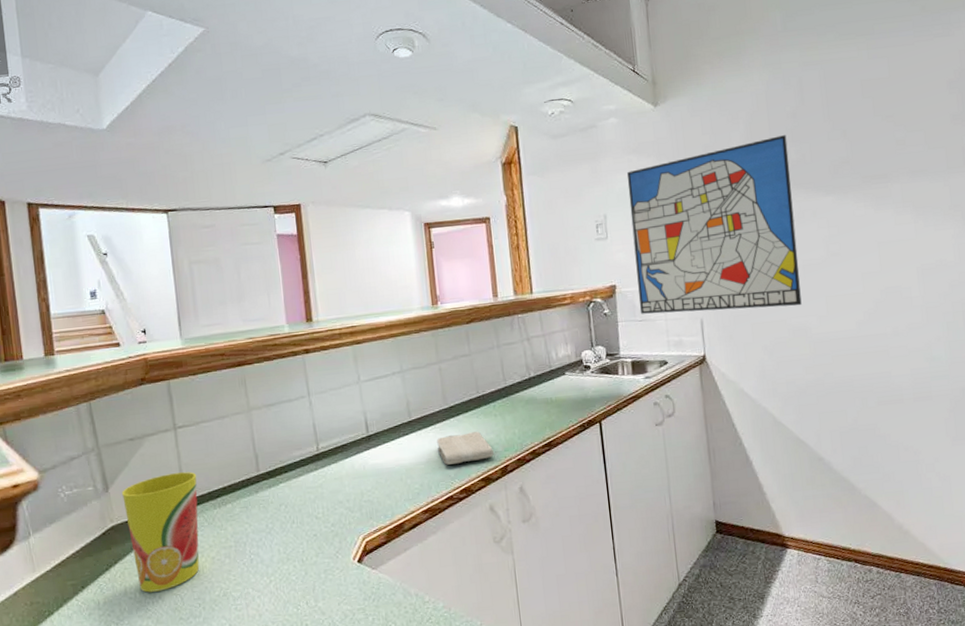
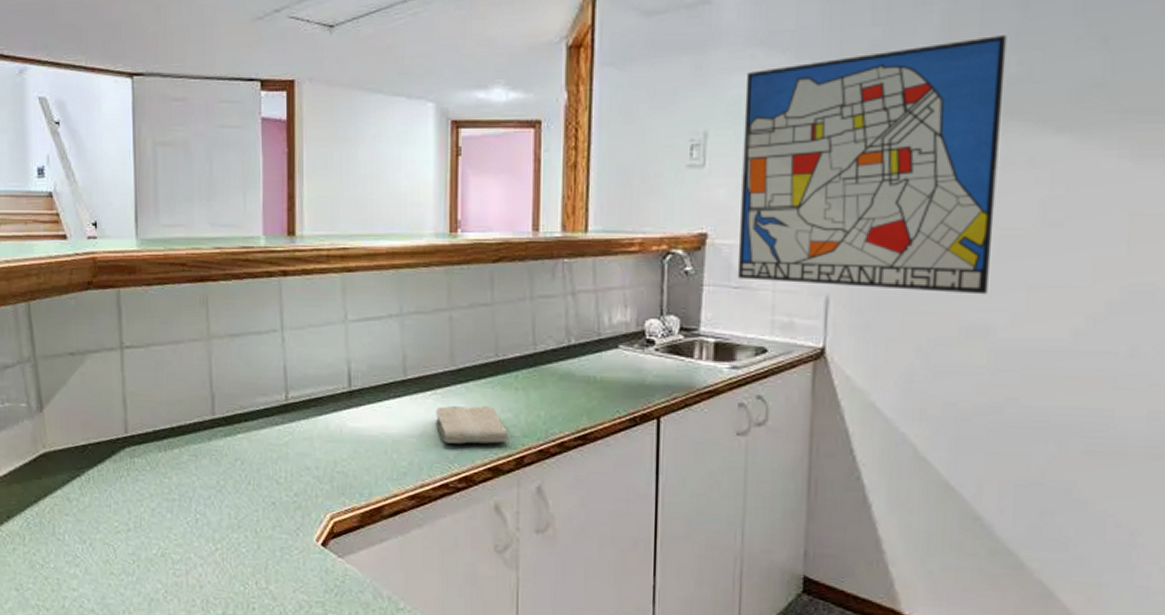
cup: present [122,471,200,593] -> none [57,401,142,538]

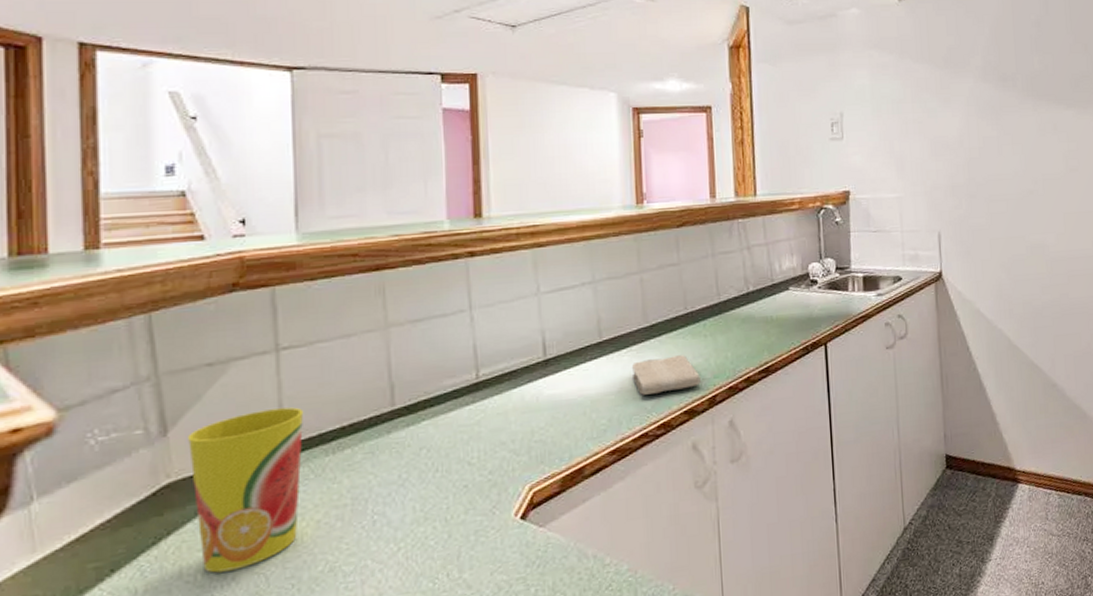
cup: none [57,401,142,538] -> present [188,407,304,573]
wall art: present [737,35,1007,295] -> none [867,43,1040,225]

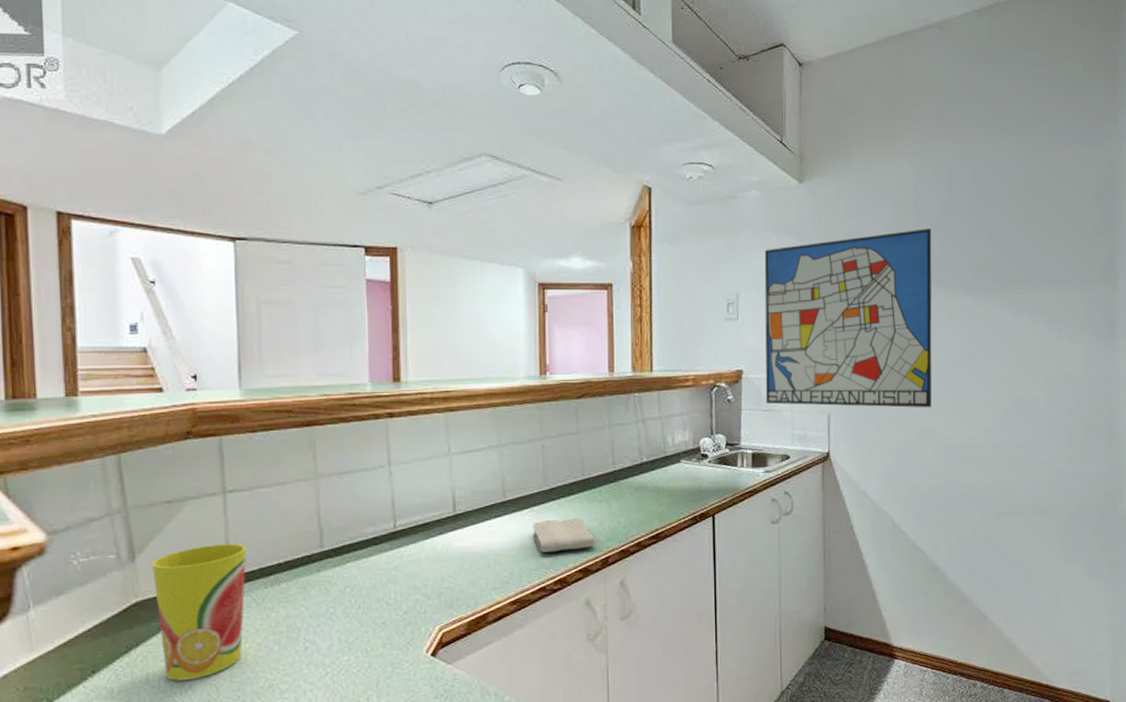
wall art: none [867,43,1040,225] -> present [764,229,932,408]

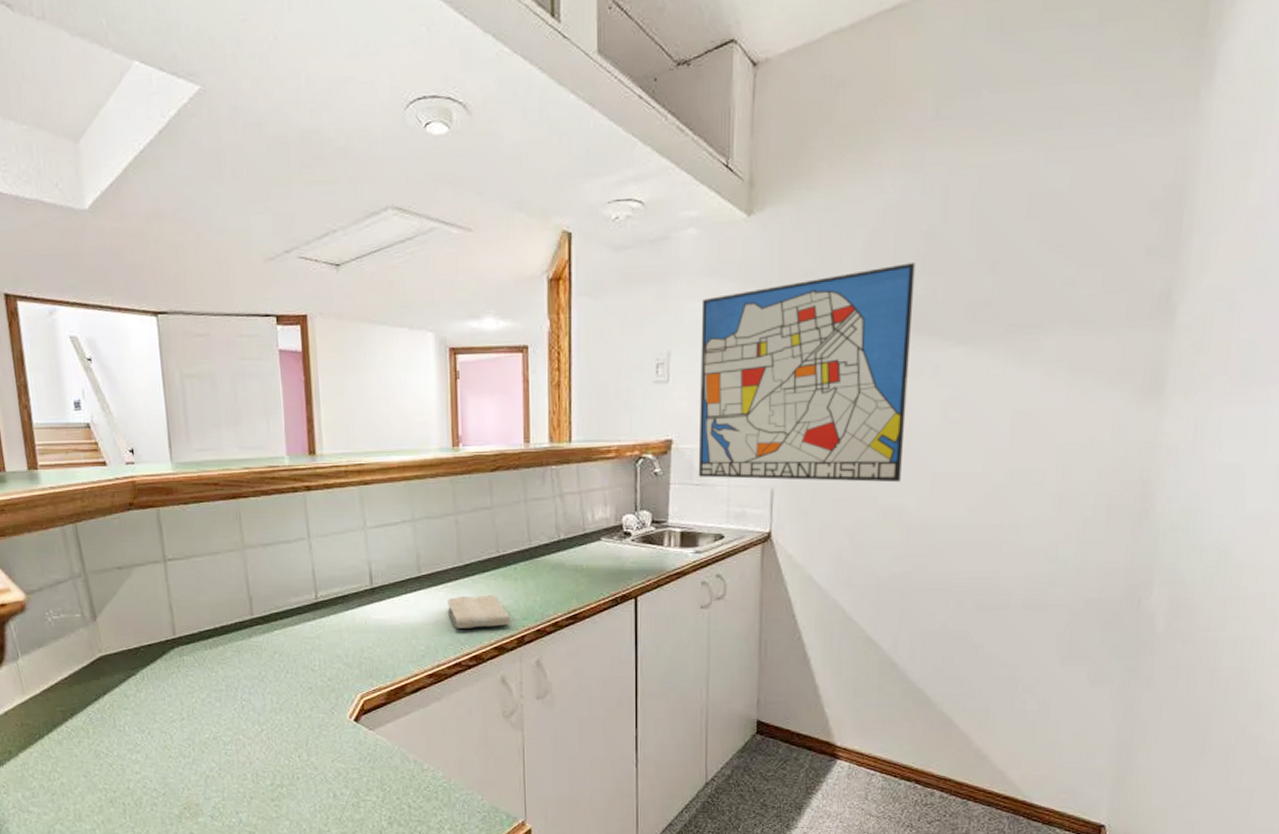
cup: present [152,543,247,681] -> none [110,608,190,727]

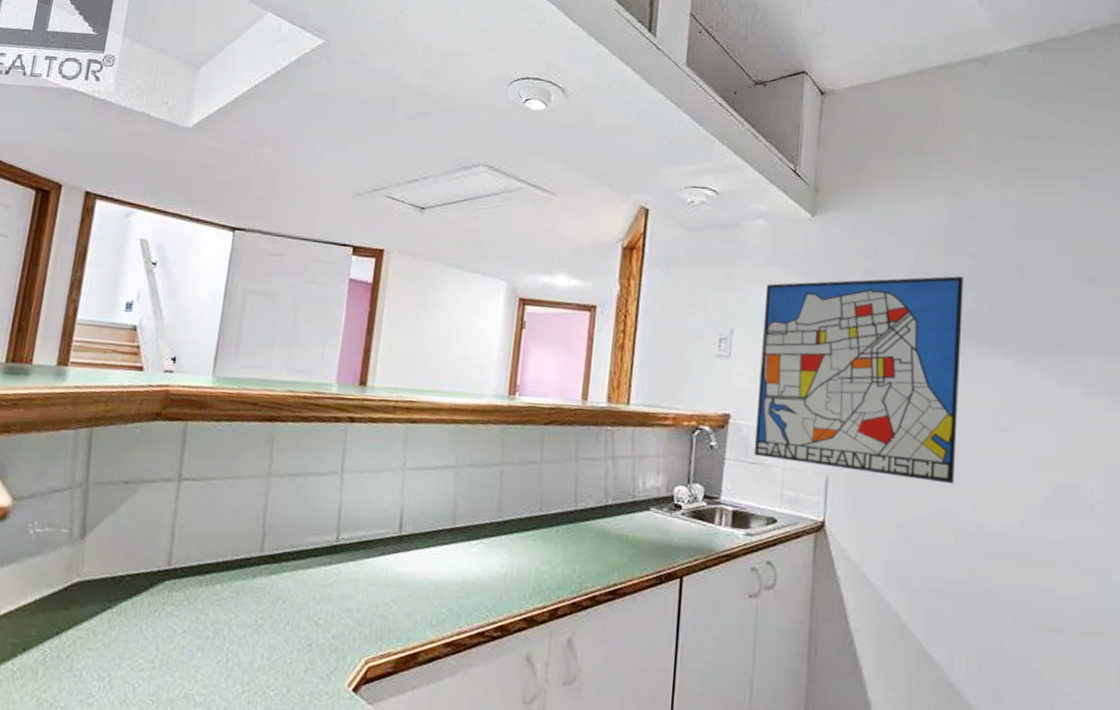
washcloth: present [448,595,510,628] -> none [479,555,545,595]

